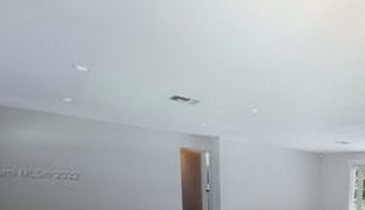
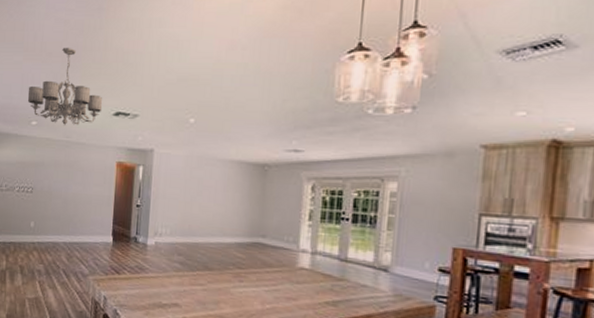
chandelier: none [51,13,157,107] -> present [27,47,103,126]

